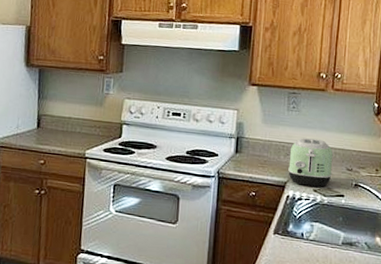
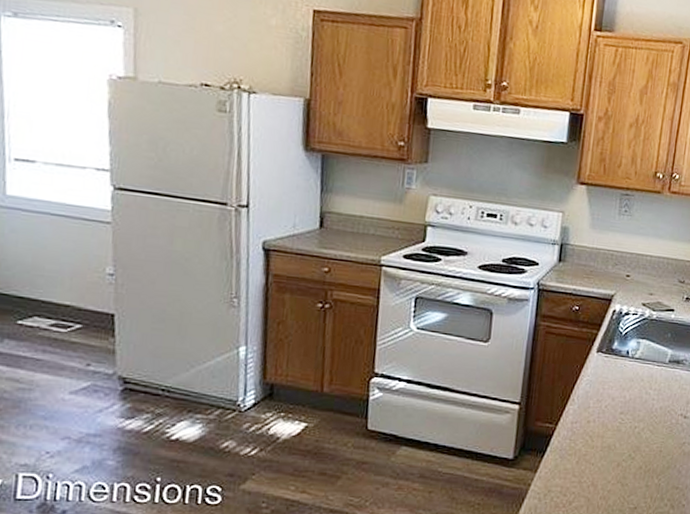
toaster: present [288,138,333,188] -> none [616,246,665,302]

